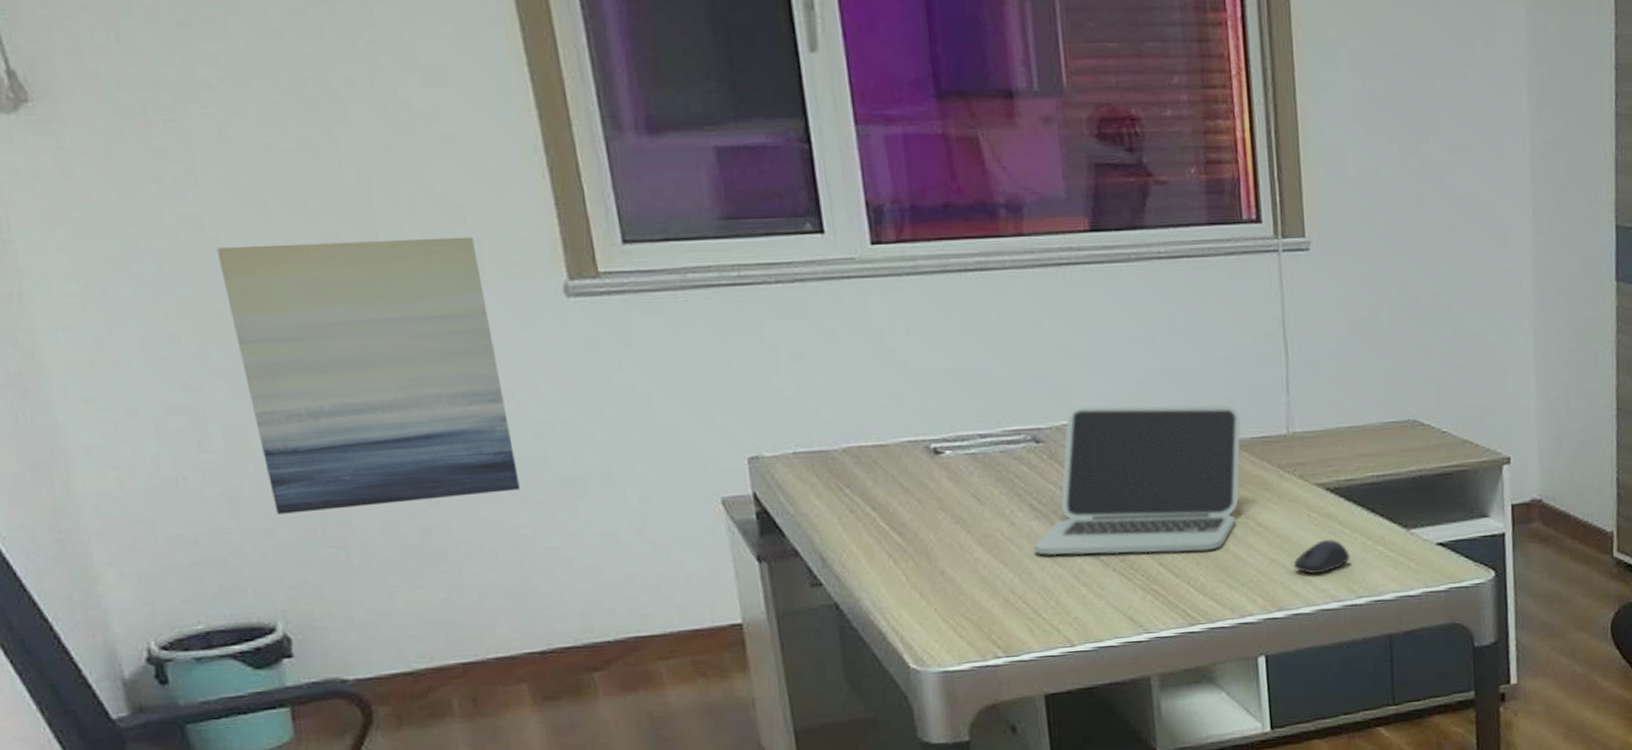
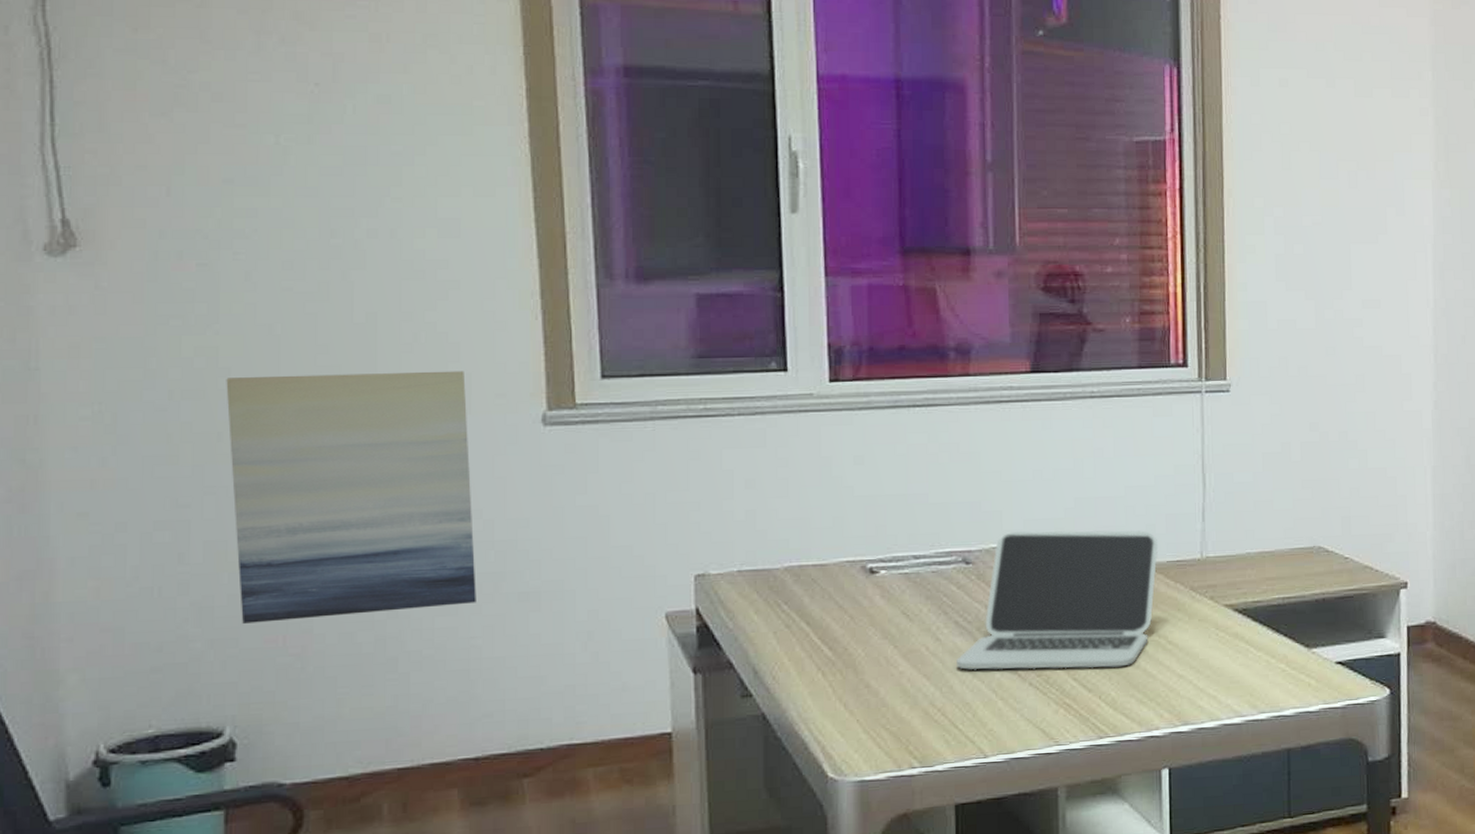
computer mouse: present [1293,538,1350,575] -> none [1200,656,1254,691]

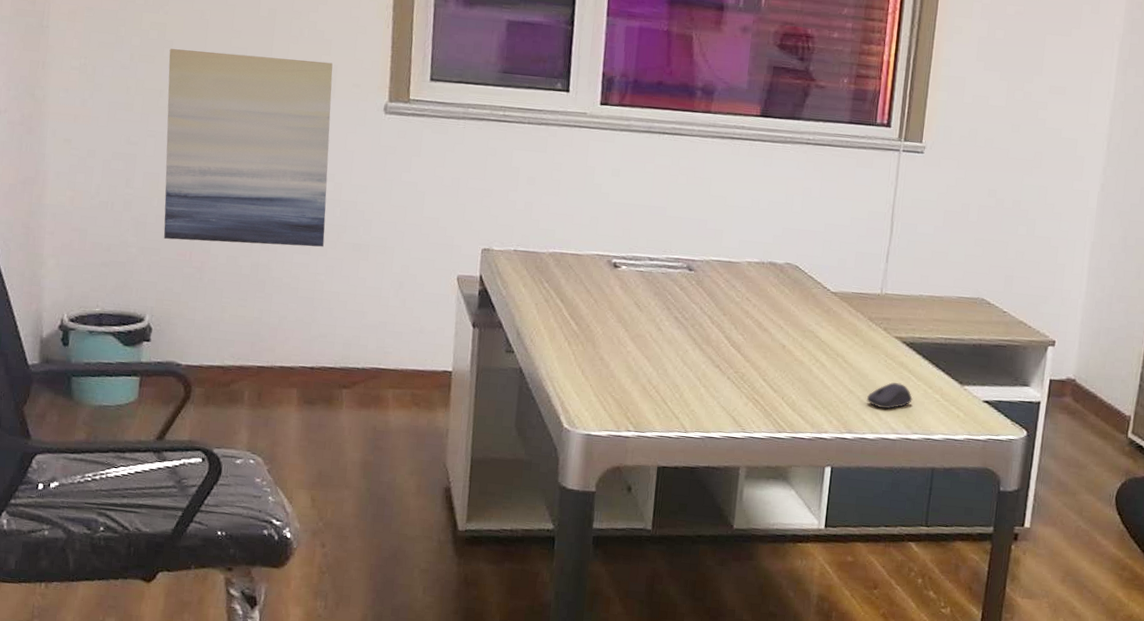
laptop: present [956,530,1159,670] -> none [672,249,847,376]
computer mouse: none [1200,656,1254,691] -> present [866,382,913,410]

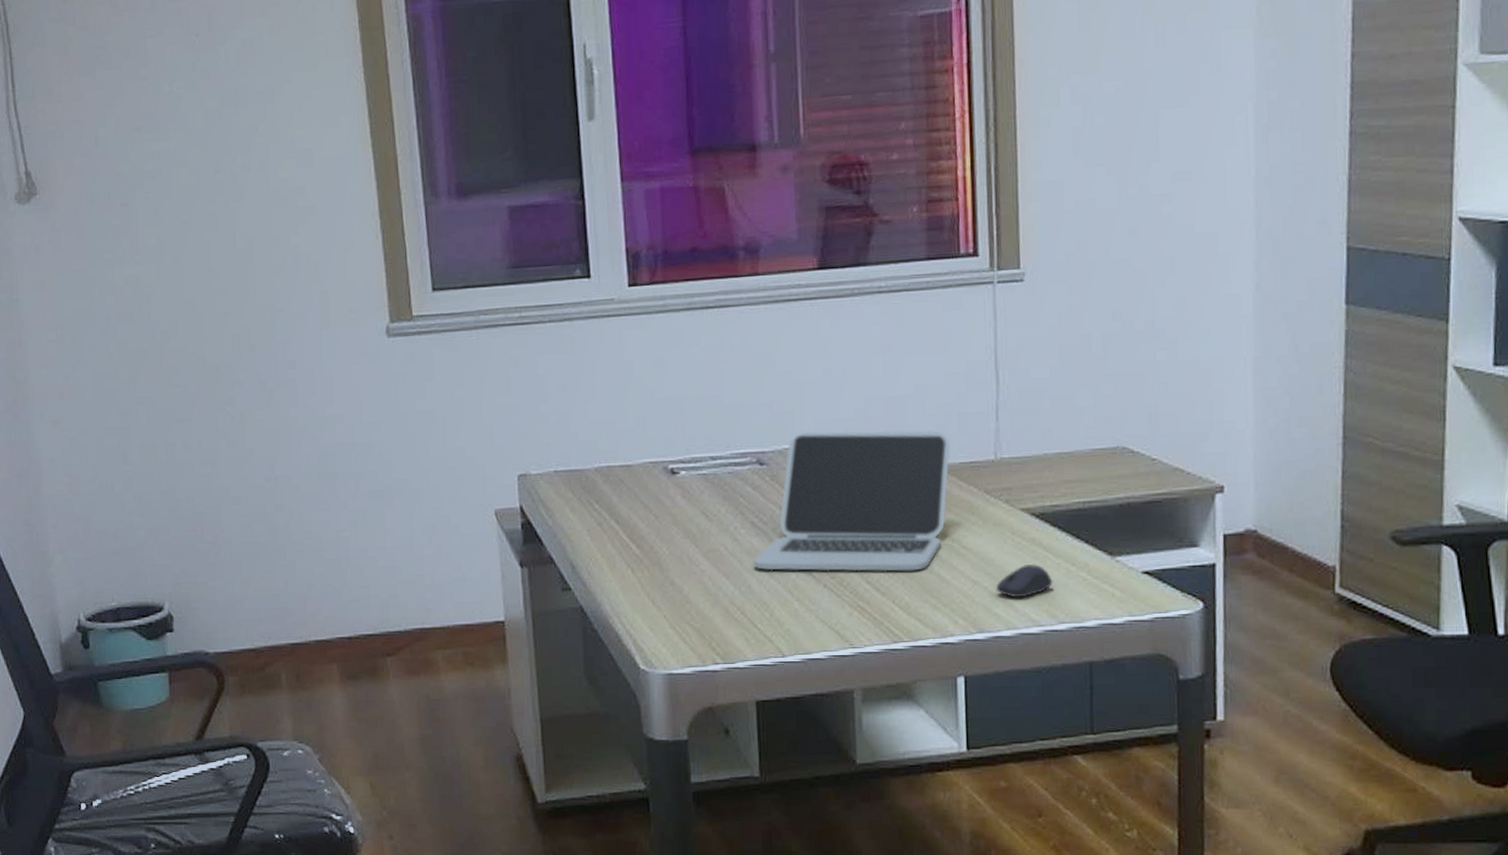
wall art: present [163,48,333,247] -> none [147,289,343,515]
laptop: none [672,249,847,376] -> present [754,430,951,572]

